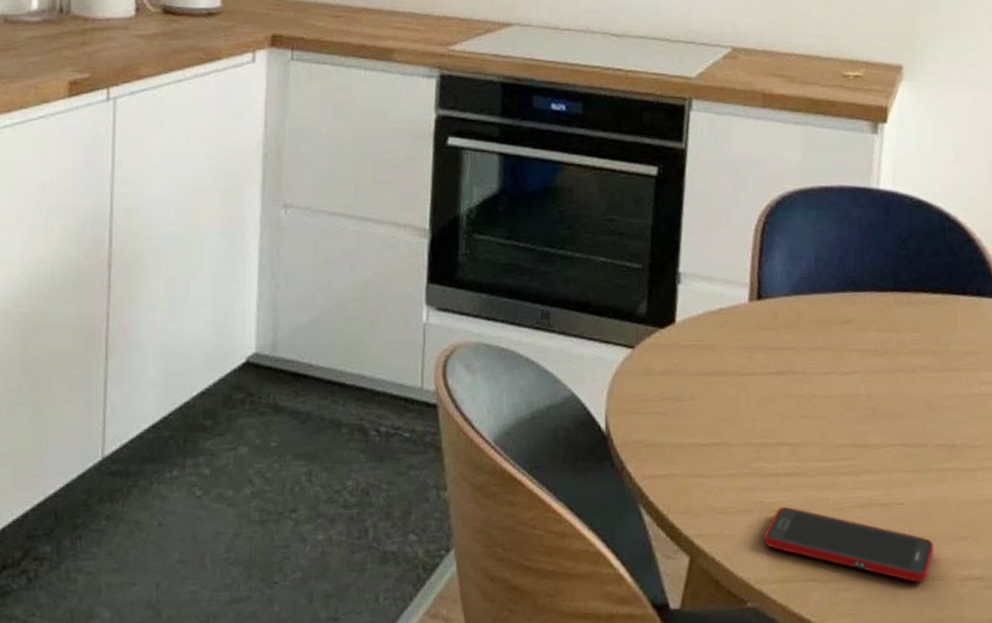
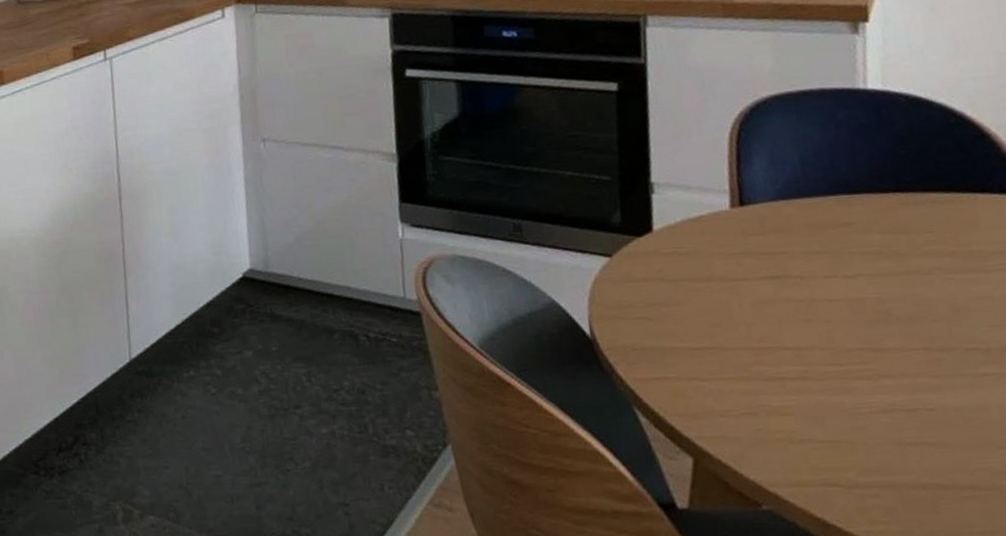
cell phone: present [763,506,934,583] -> none [773,410,977,492]

